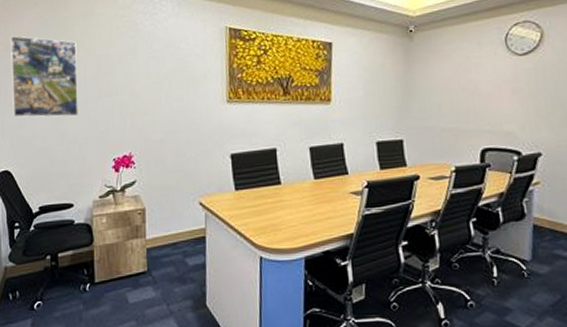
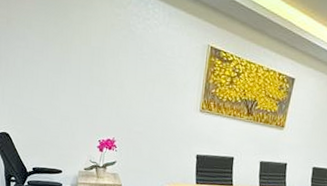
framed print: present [11,35,78,117] -> none [12,10,74,98]

